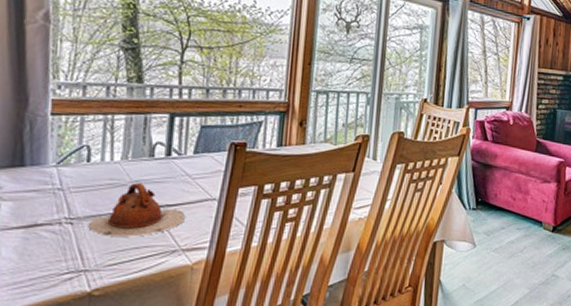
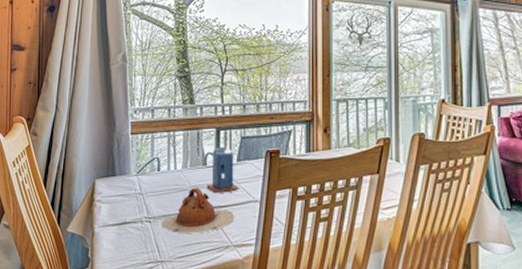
candle: none [152,134,194,191] -> present [206,145,239,194]

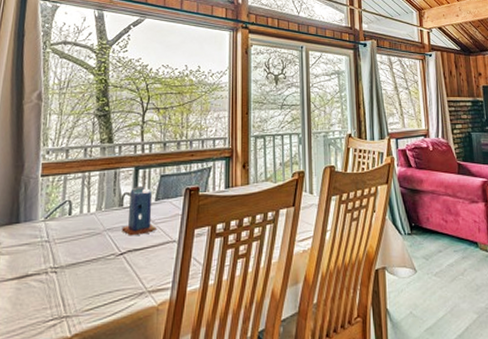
teapot: present [163,188,234,234] -> none [70,231,150,282]

